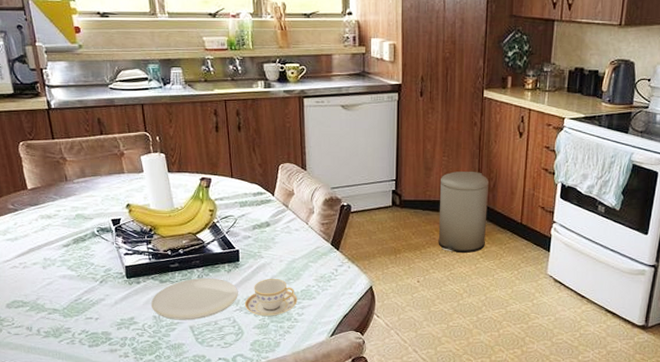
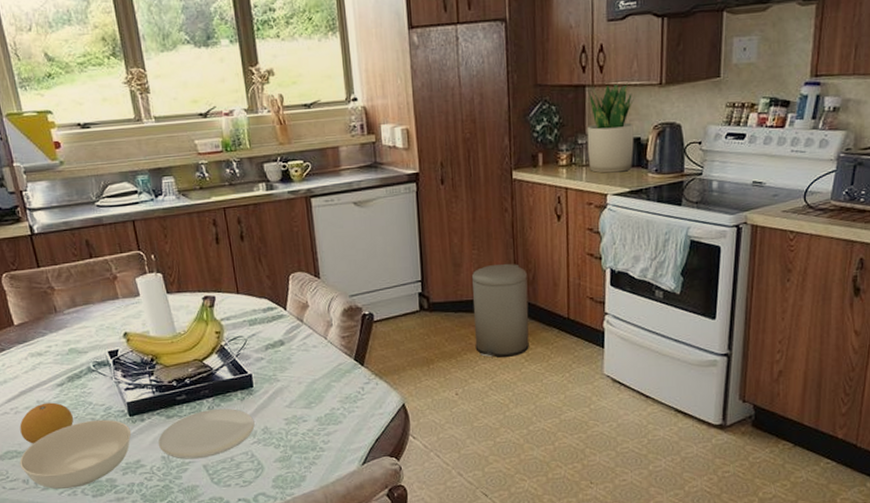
bowl: none [25,279,128,338] -> present [19,419,132,490]
fruit: none [27,260,76,296] -> present [19,402,73,444]
teacup: present [244,278,298,317] -> none [262,403,322,448]
planter: none [551,20,596,100] -> present [586,82,634,173]

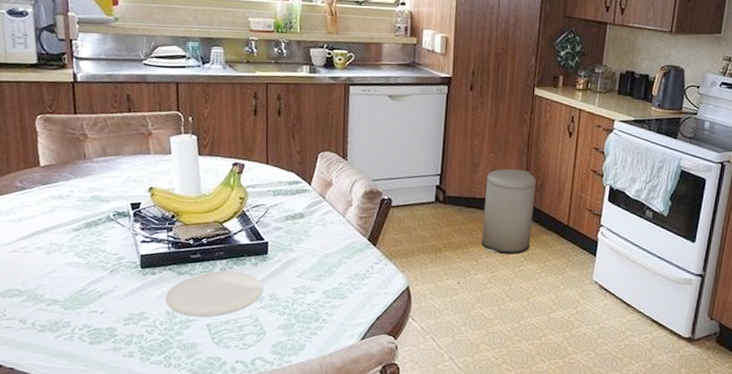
fruit: present [19,402,73,444] -> none [26,245,83,285]
bowl: present [19,419,132,490] -> none [20,268,140,333]
planter: present [586,82,634,173] -> none [602,24,647,103]

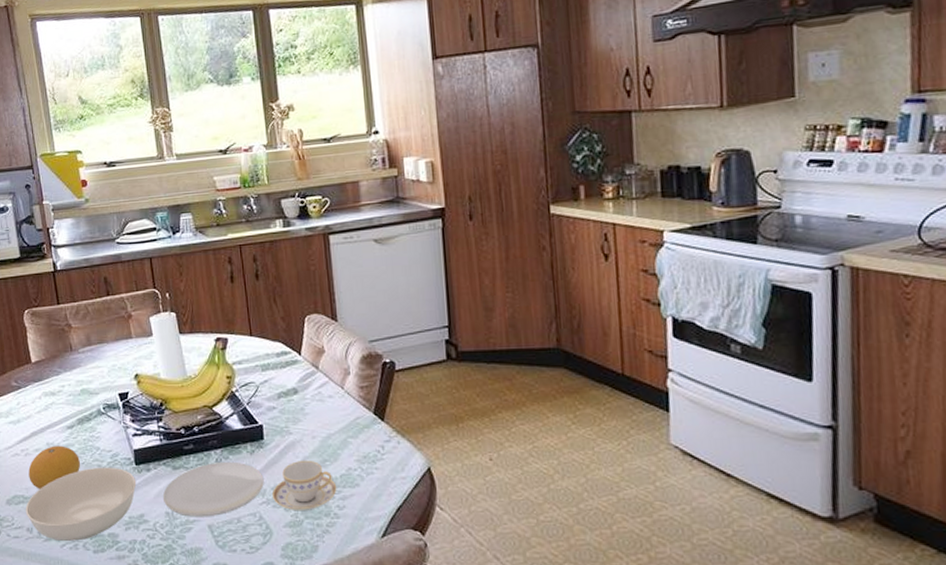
bowl: none [20,268,140,333] -> present [25,467,137,542]
fruit: none [26,245,83,285] -> present [28,445,80,489]
teacup: none [269,273,328,317] -> present [271,460,337,512]
pedal bin: present [481,169,536,255] -> none [506,308,576,418]

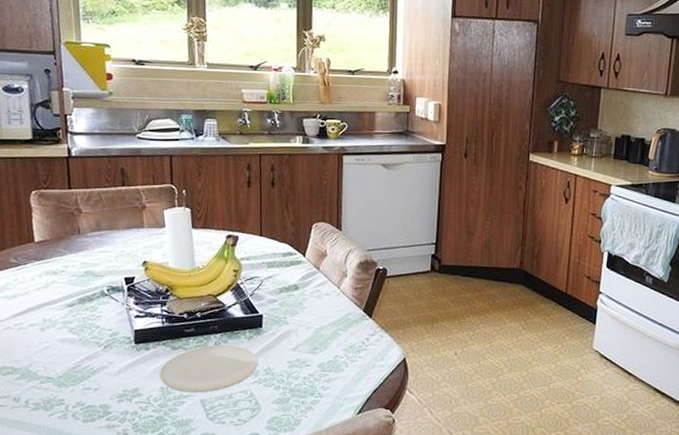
bowl: present [25,467,137,542] -> none [13,344,134,411]
fruit: present [28,445,80,489] -> none [20,322,77,362]
teacup: present [271,460,337,512] -> none [264,347,324,391]

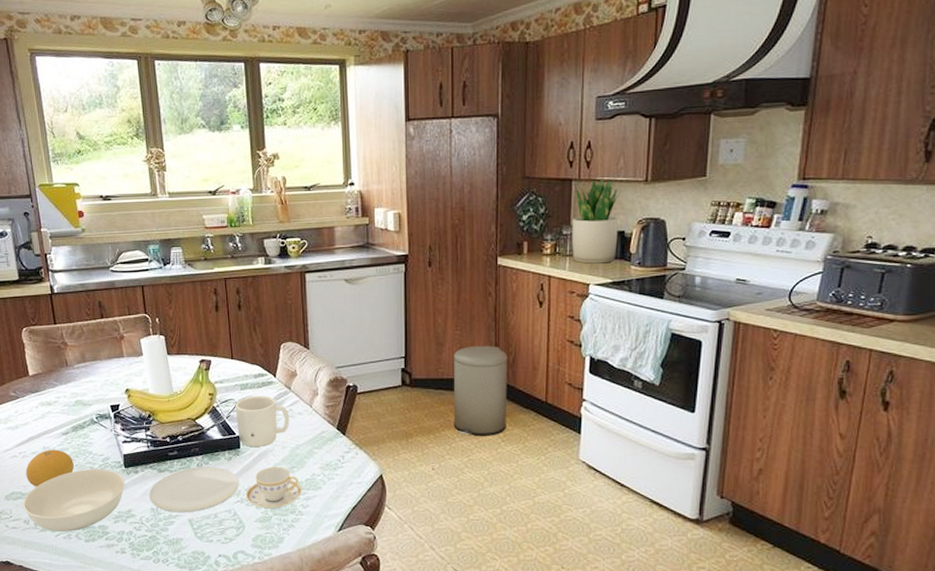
bowl: none [13,344,134,411] -> present [23,469,125,532]
fruit: none [20,322,77,362] -> present [26,449,74,487]
mug: none [260,274,317,327] -> present [235,396,290,448]
teacup: none [264,347,324,391] -> present [245,466,302,509]
pedal bin: none [478,236,533,324] -> present [453,345,507,436]
planter: none [597,88,642,167] -> present [572,178,619,264]

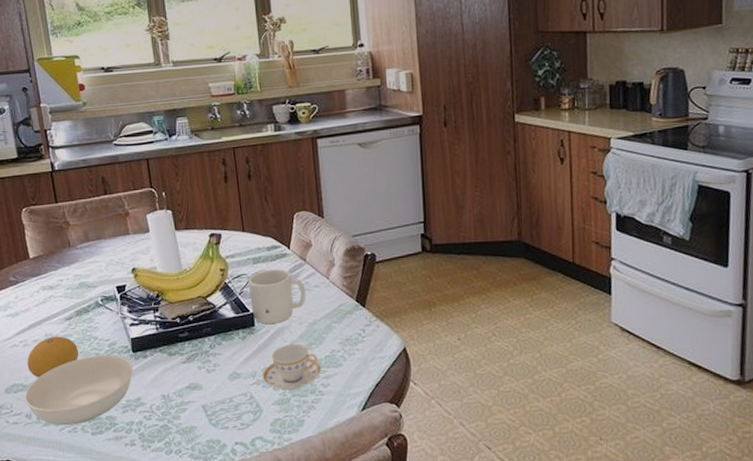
plate: present [148,466,239,513] -> none [158,347,255,399]
pedal bin: present [453,345,507,436] -> none [475,205,533,302]
planter: present [572,178,619,264] -> none [588,29,637,117]

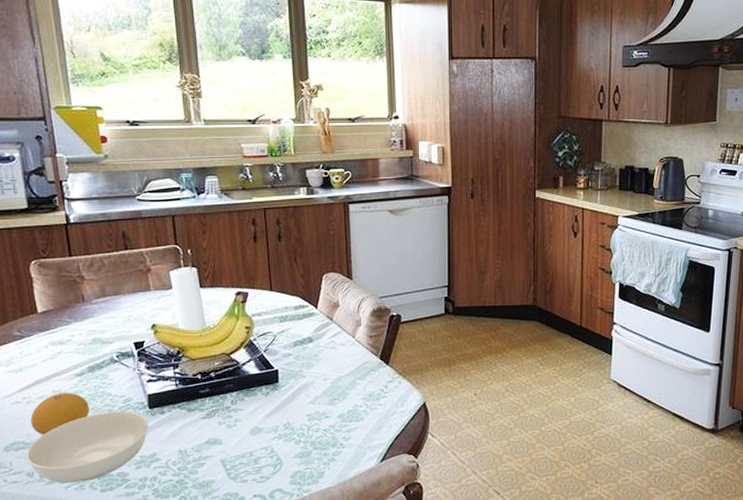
mug: present [248,269,306,325] -> none [273,328,332,381]
teacup: present [262,343,322,390] -> none [283,399,344,444]

